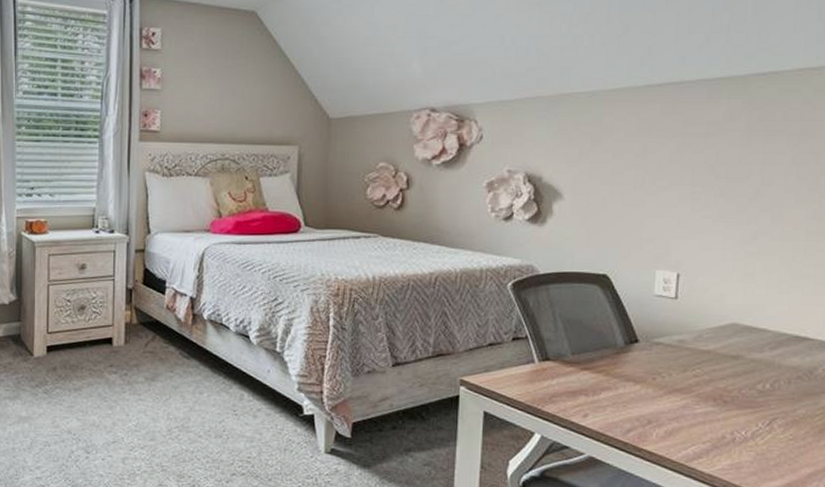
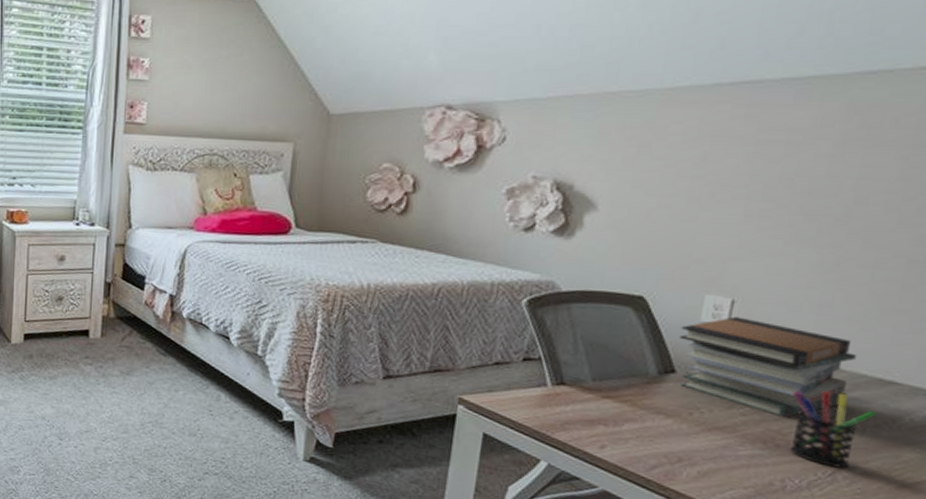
book stack: none [639,288,778,377] -> present [679,316,858,418]
pen holder: none [732,350,798,418] -> present [790,391,877,468]

